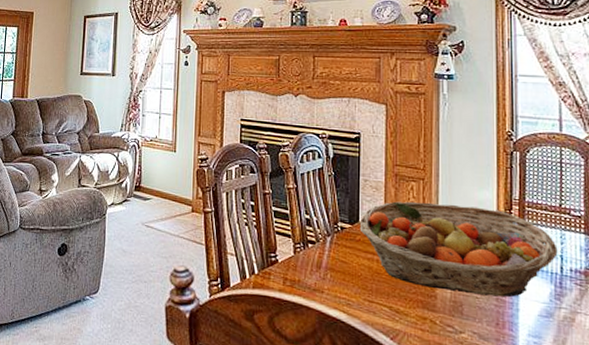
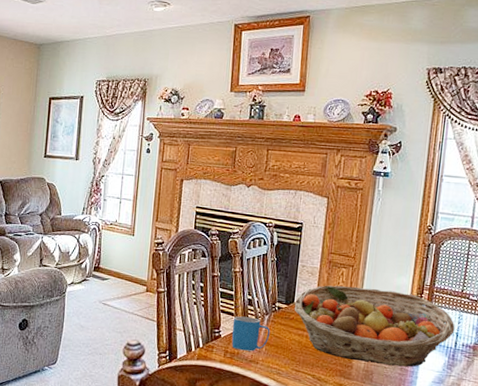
mug: none [290,238,334,279] -> present [231,316,271,352]

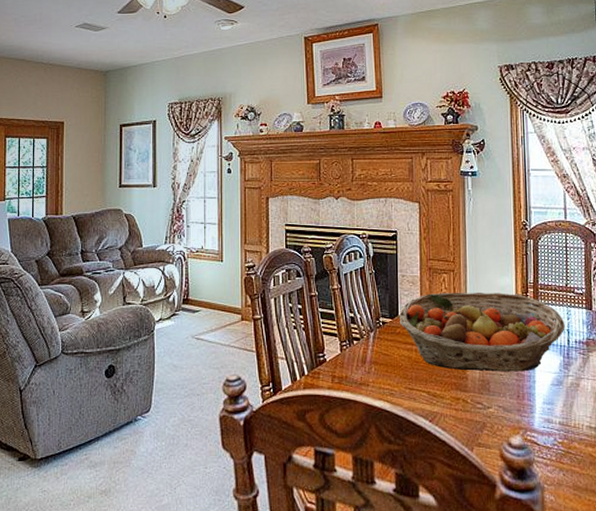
mug: present [231,316,271,352] -> none [337,336,378,373]

